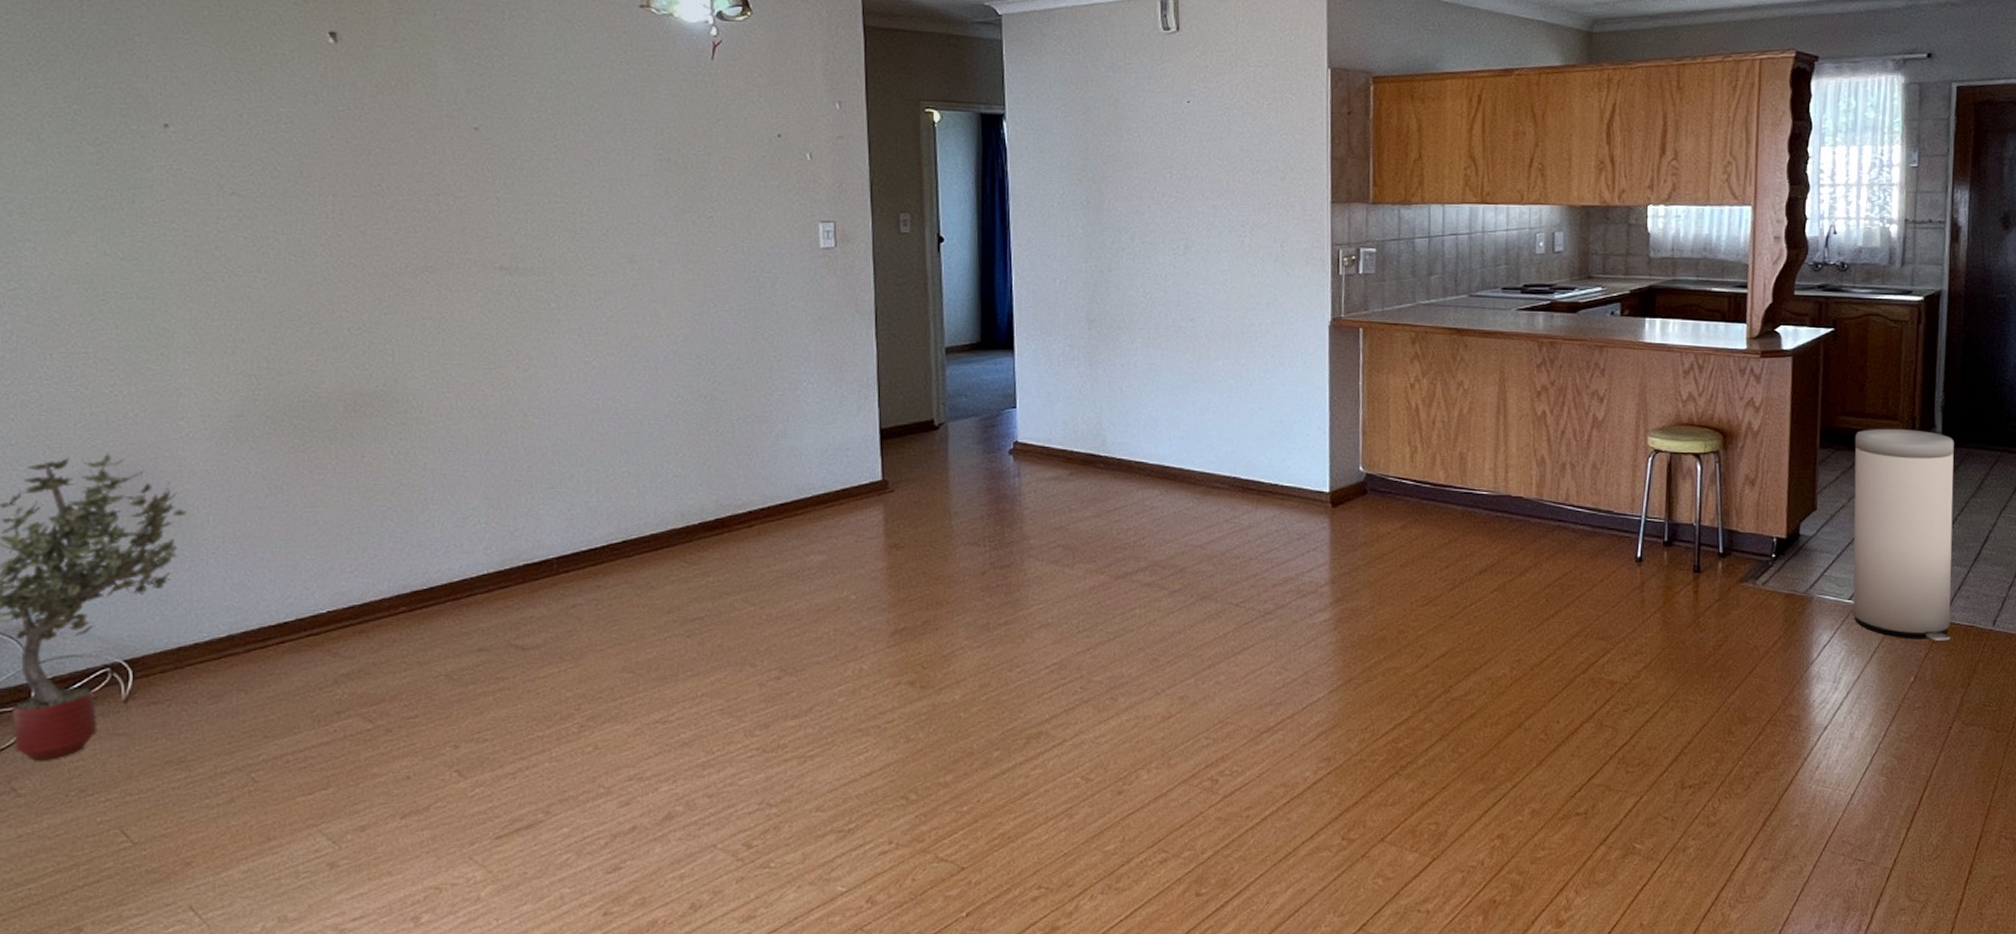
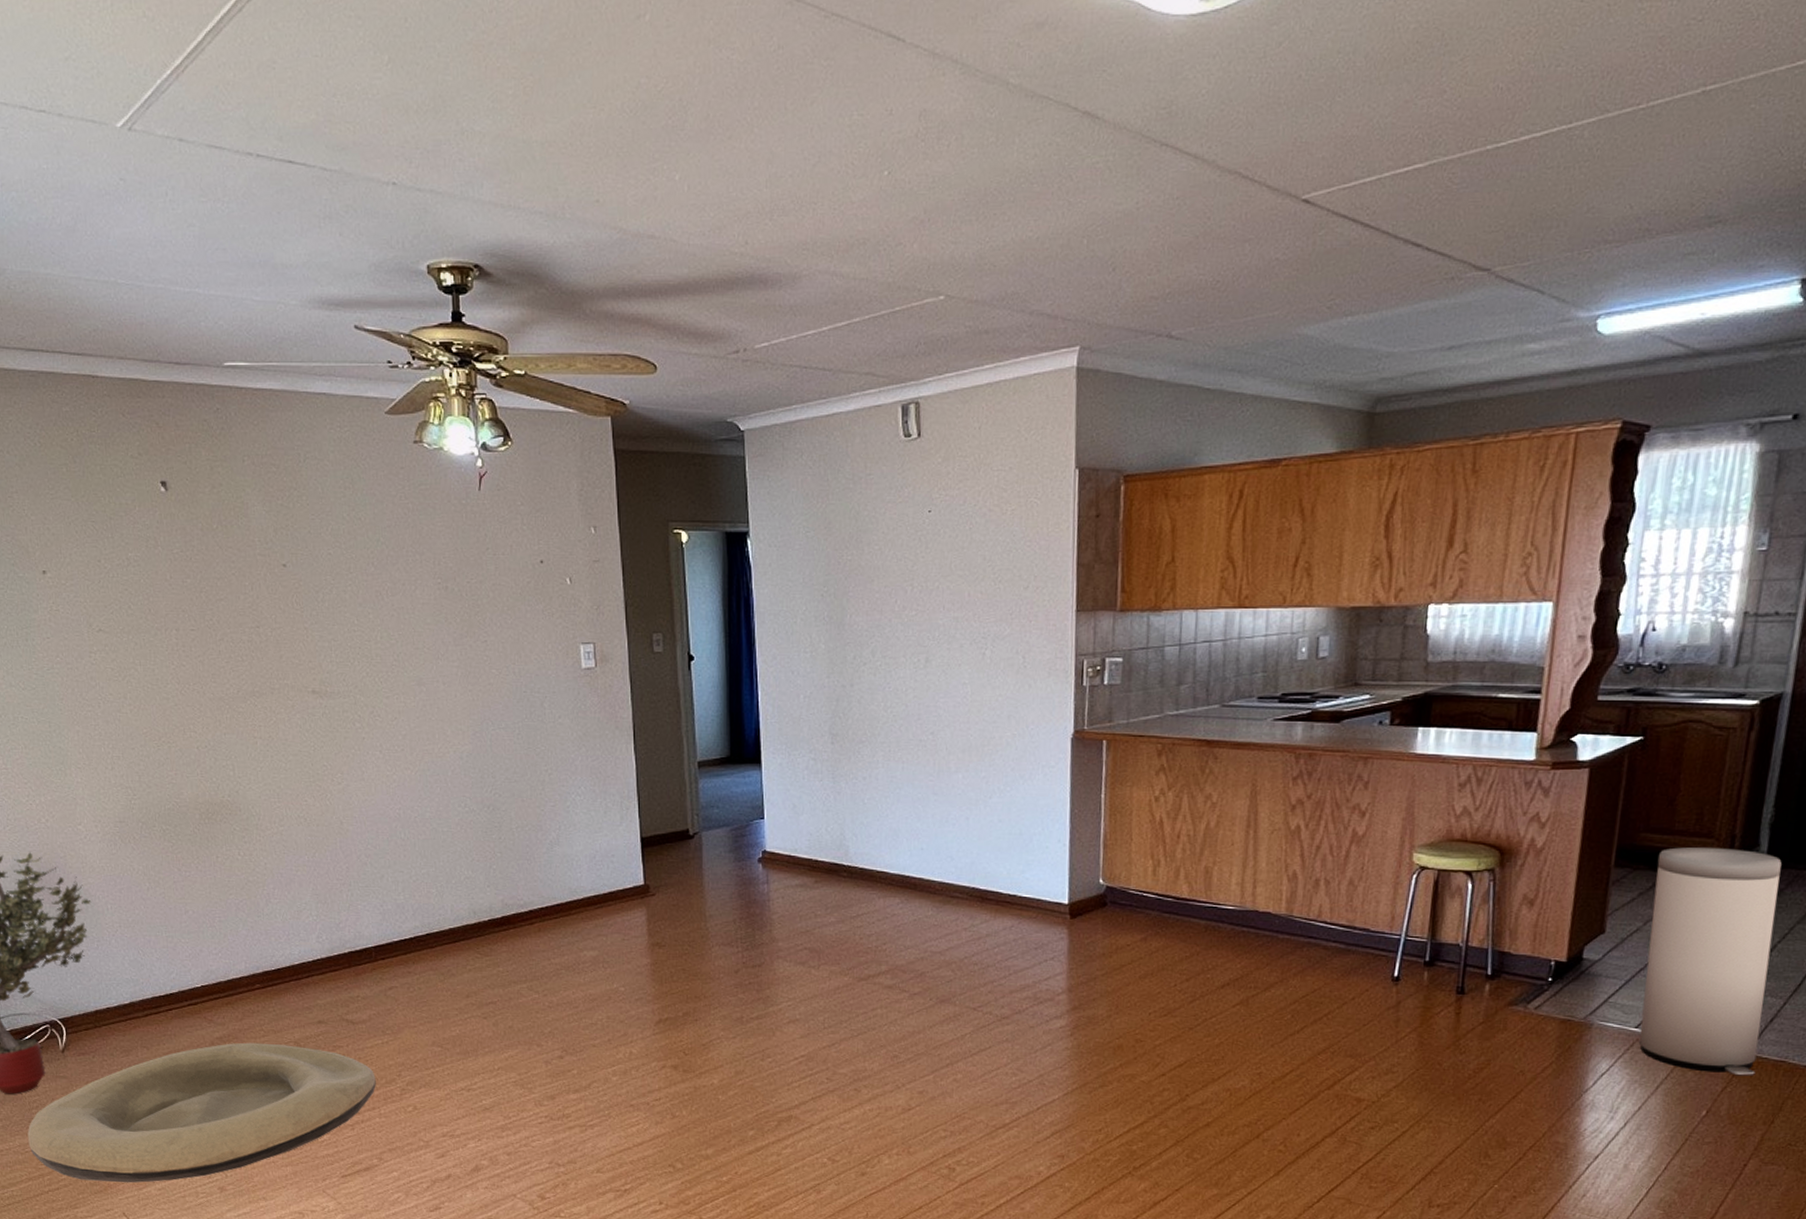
dog bed: none [61,678,548,868] -> present [27,1042,376,1183]

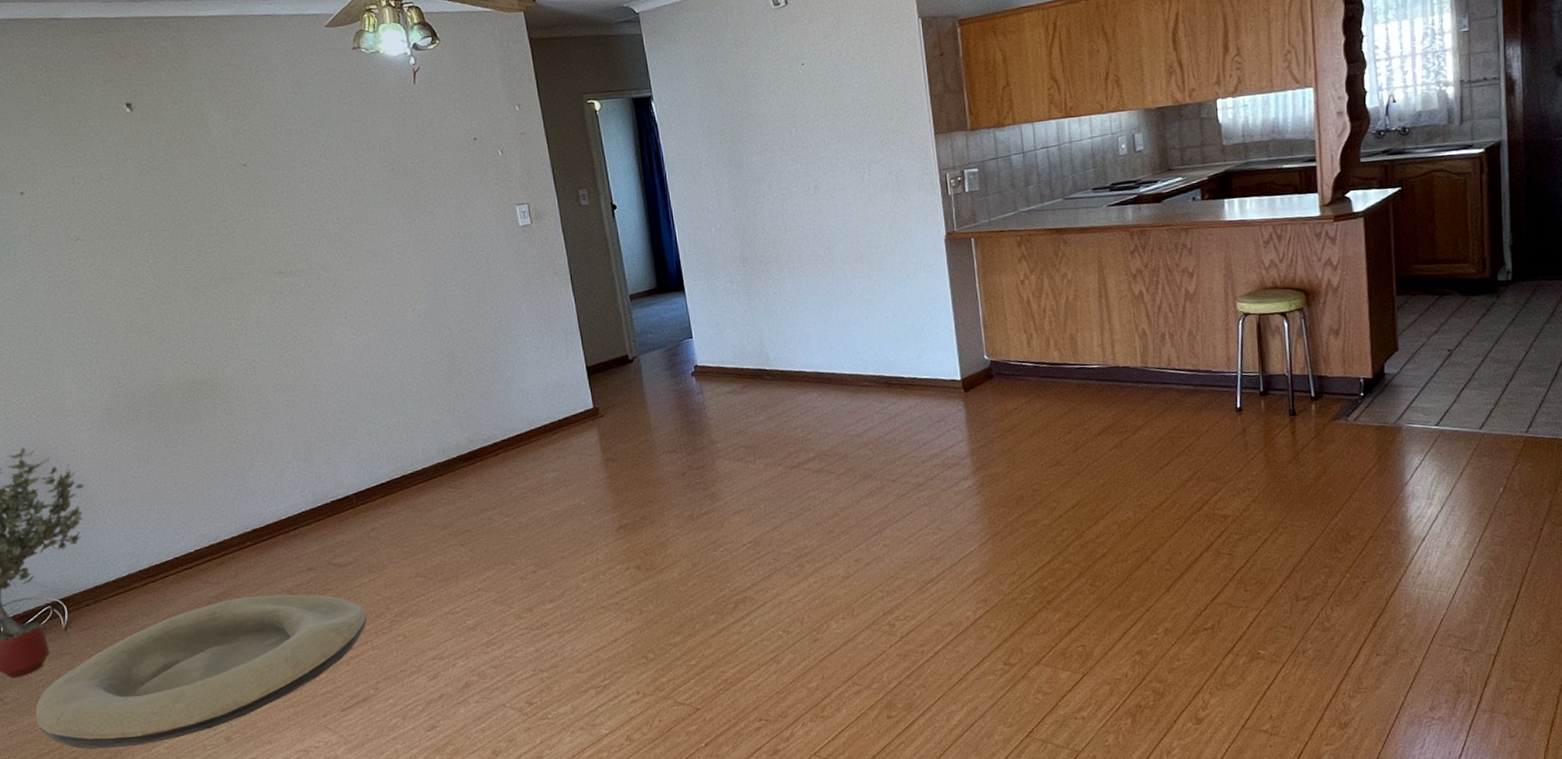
pedal bin: present [1638,847,1782,1076] -> none [1429,269,1536,456]

